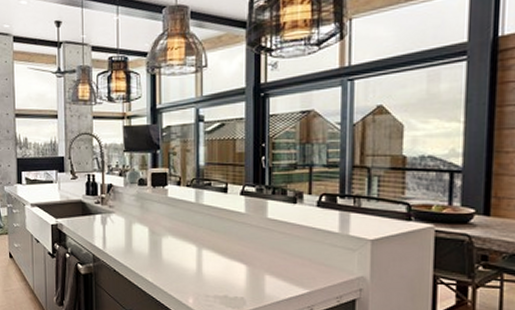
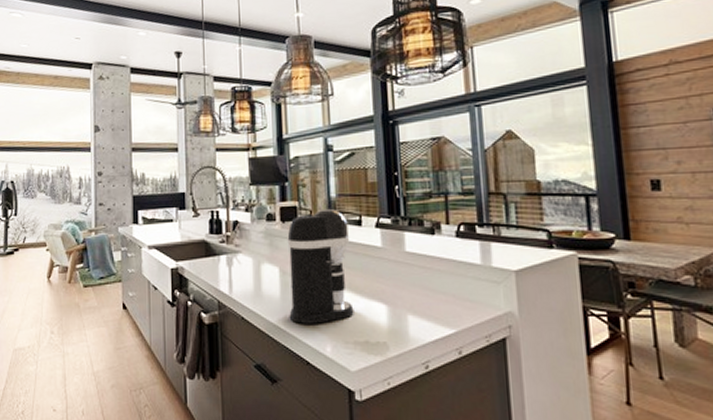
coffee maker: none [156,177,216,279] -> present [287,209,354,324]

